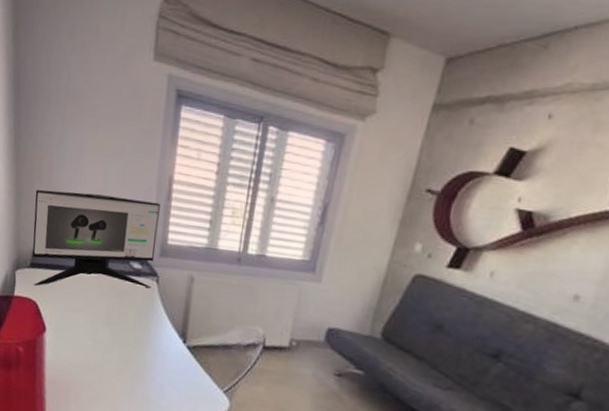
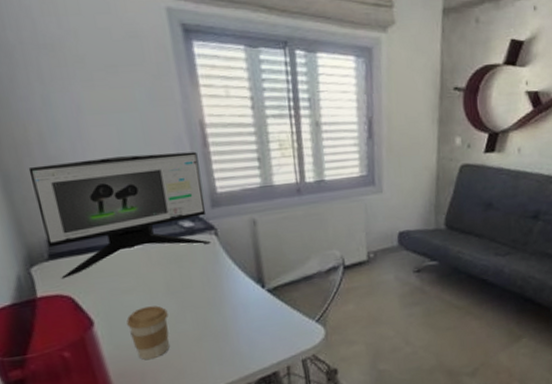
coffee cup: none [69,328,102,377] -> present [126,305,170,361]

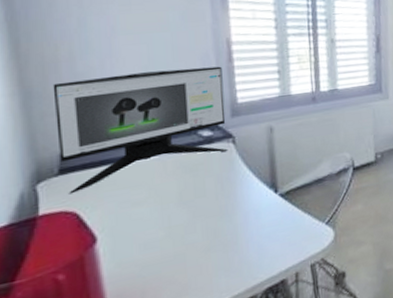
coffee cup: present [126,305,170,361] -> none [133,217,178,278]

